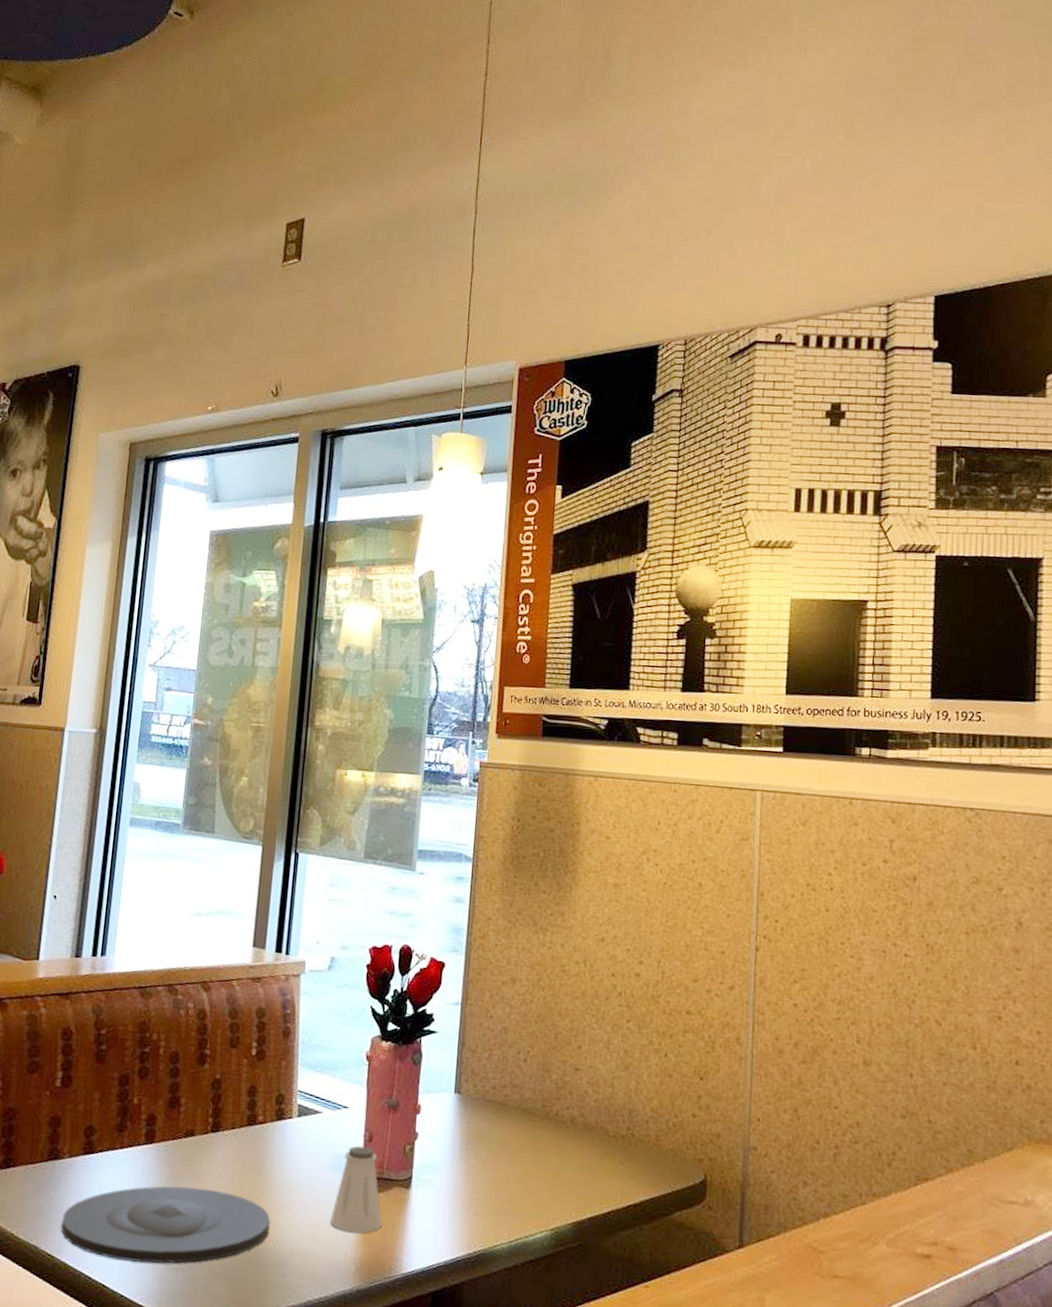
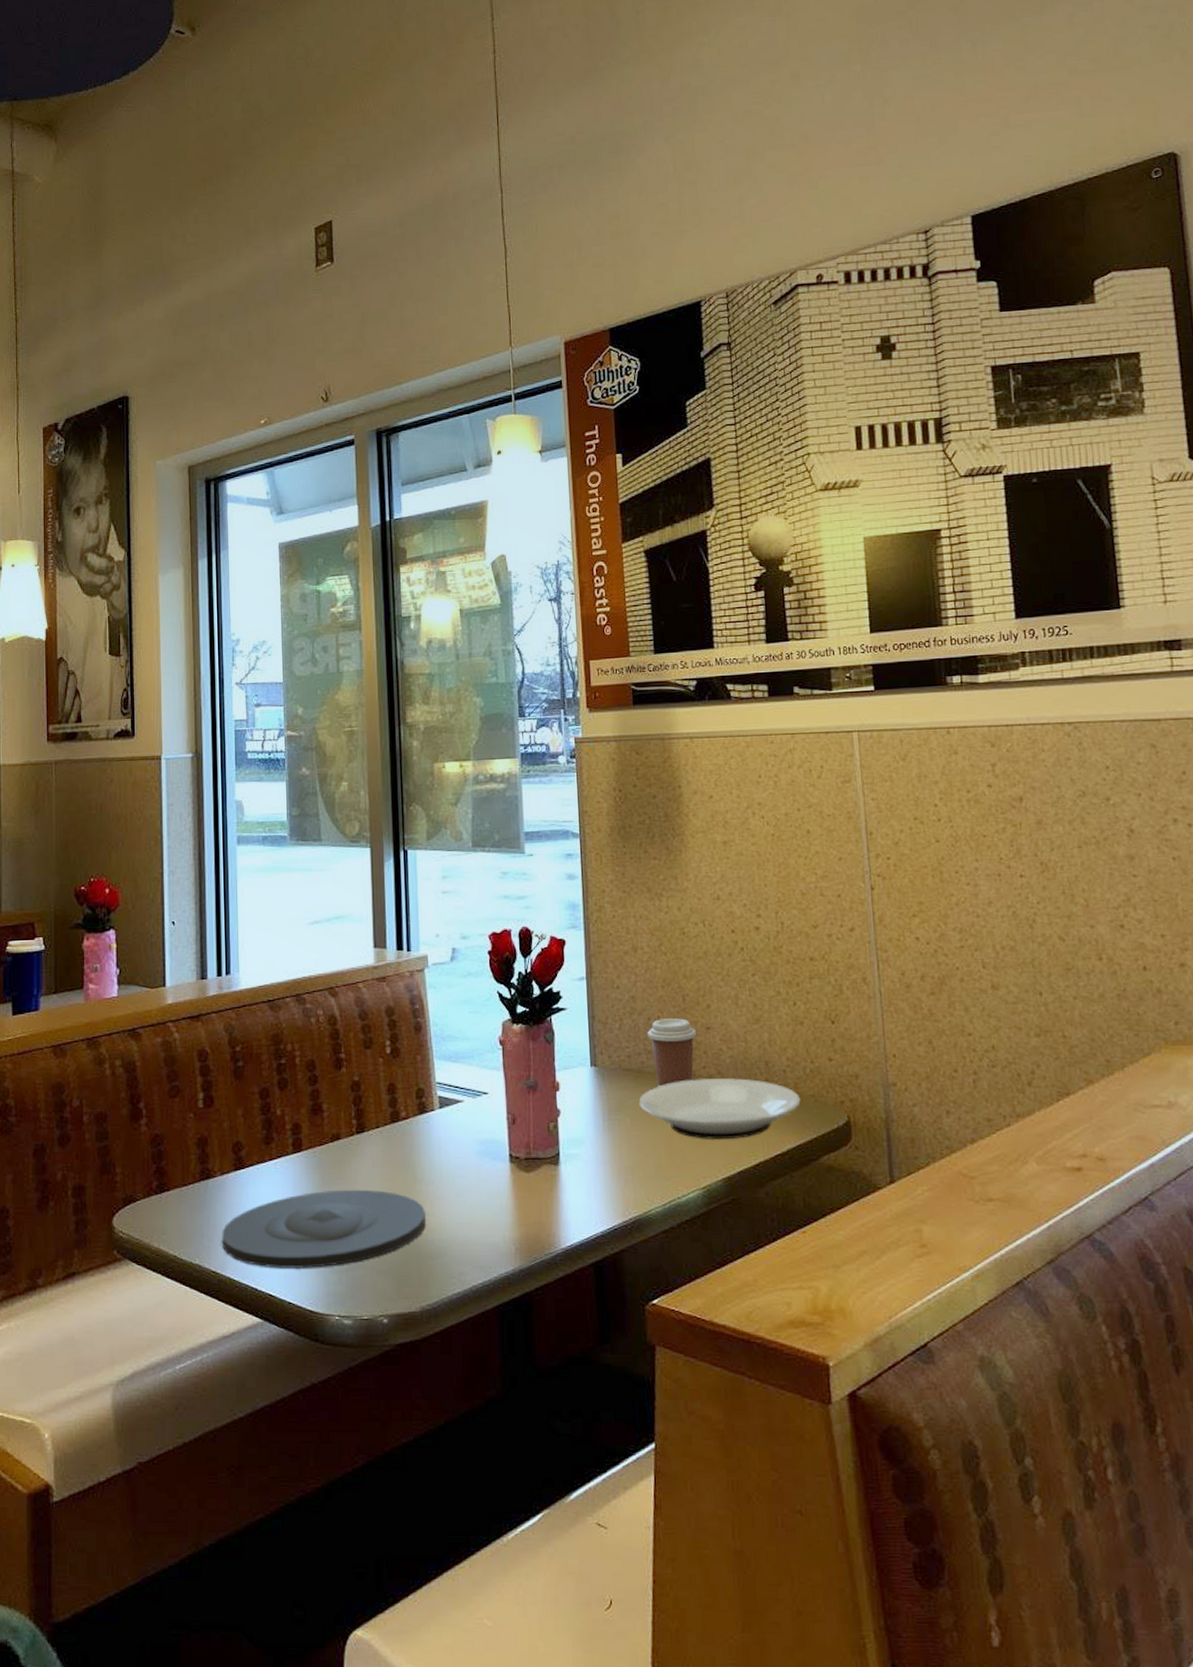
saltshaker: present [330,1145,382,1234] -> none [484,1129,536,1215]
plate: none [498,1118,660,1184] -> present [638,1078,801,1140]
coffee cup: none [514,1054,565,1122] -> present [646,1018,697,1087]

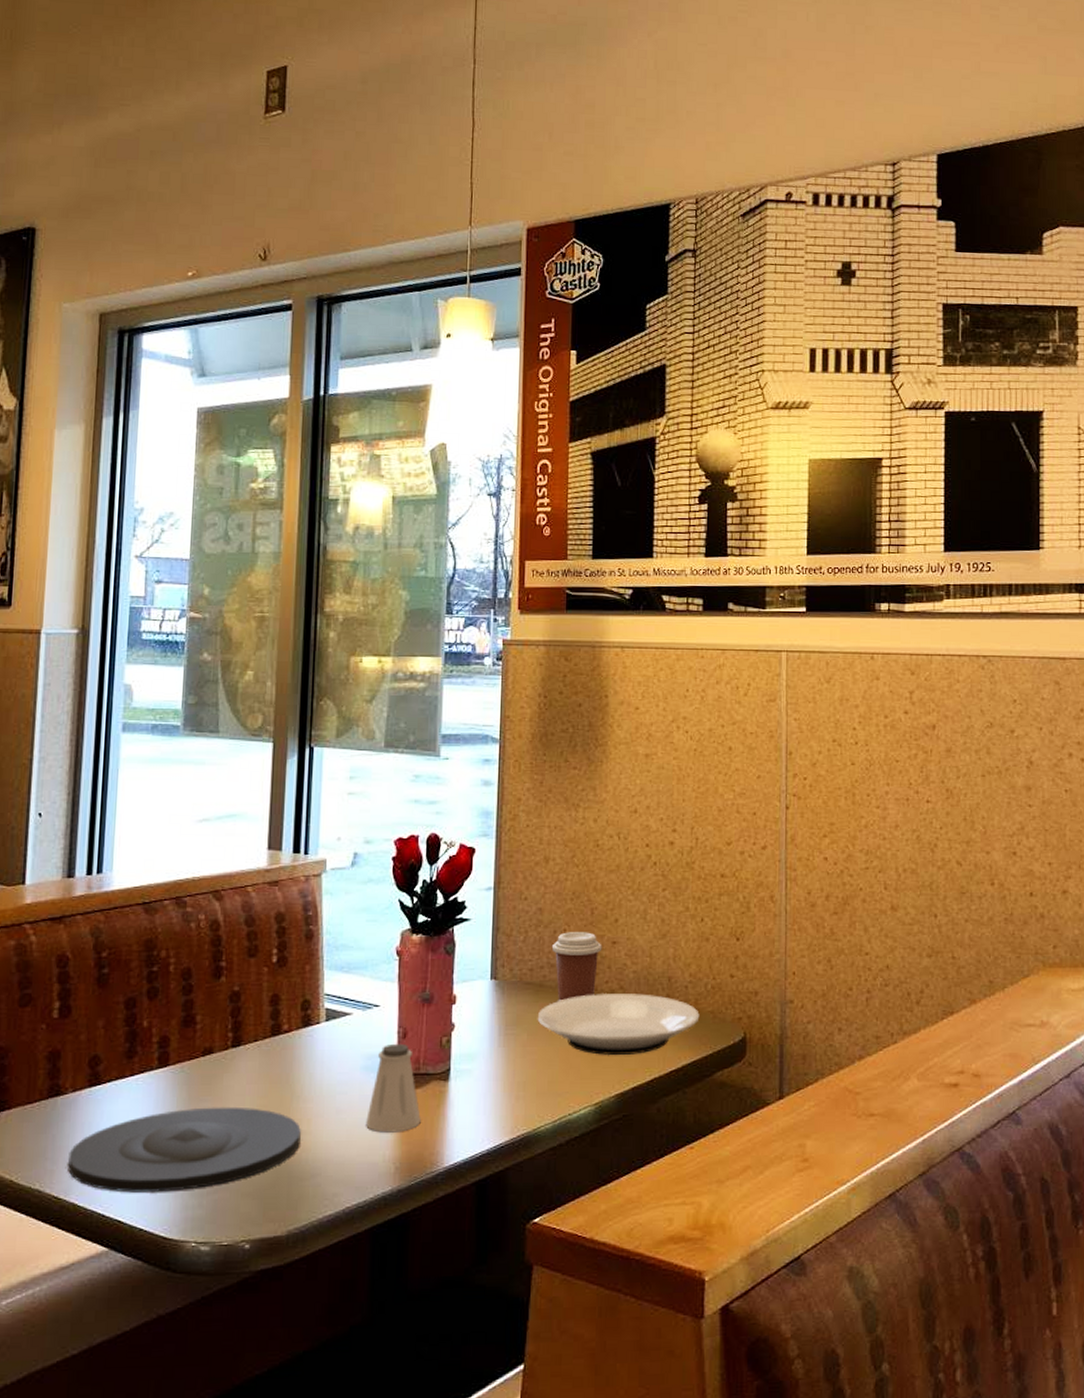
saltshaker: none [484,1129,536,1215] -> present [366,1043,421,1133]

